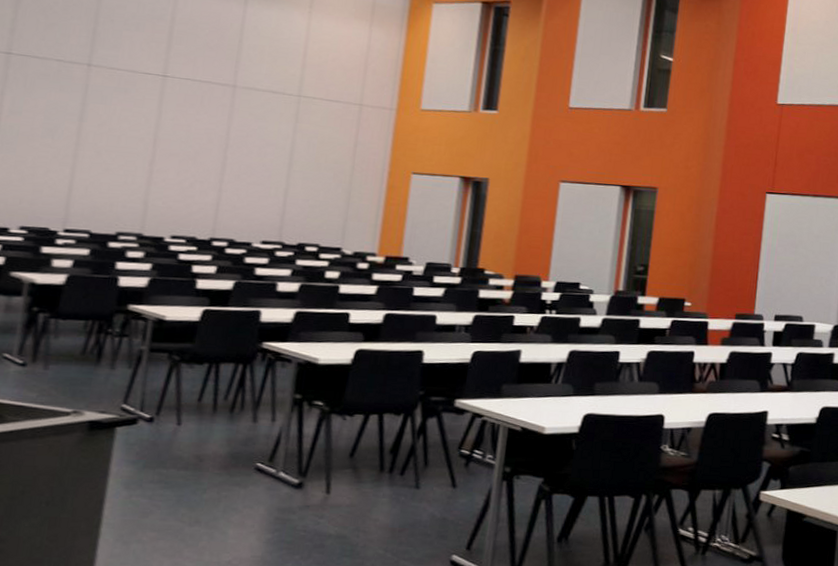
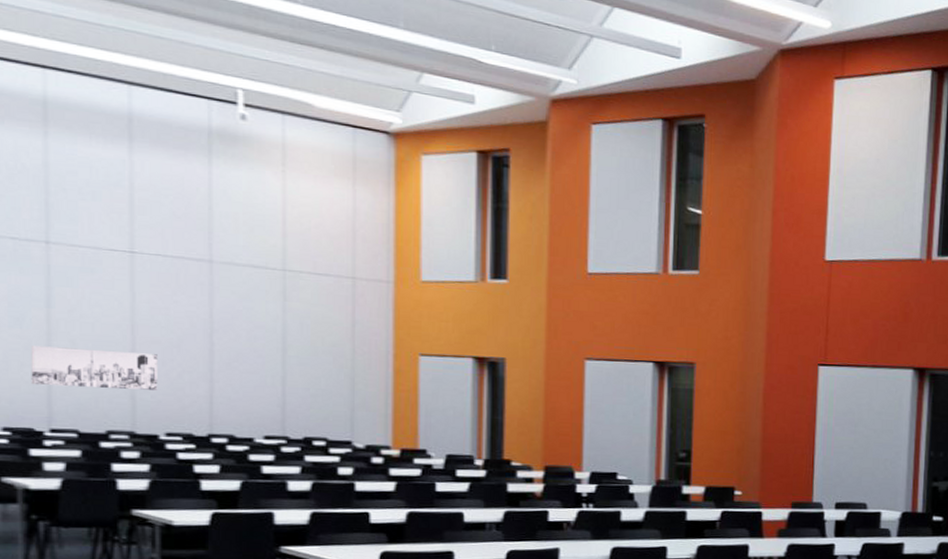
wall art: none [54,154,174,197] -> present [31,346,158,390]

